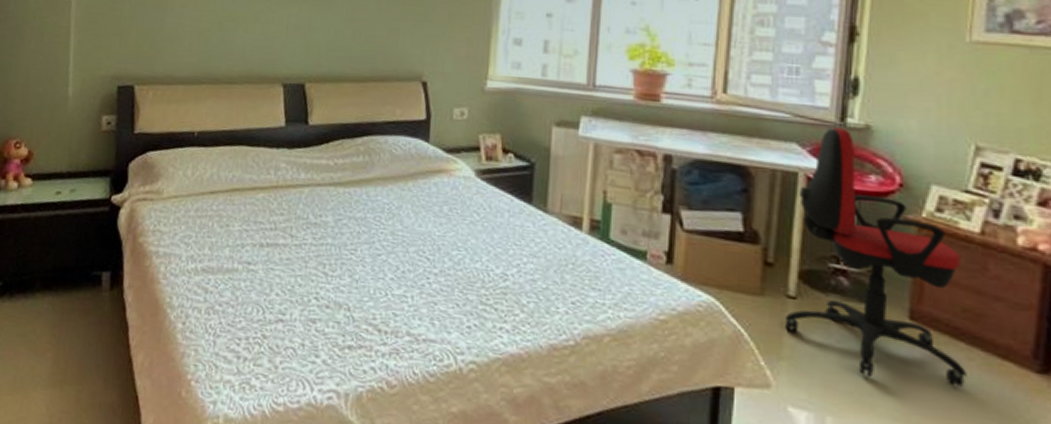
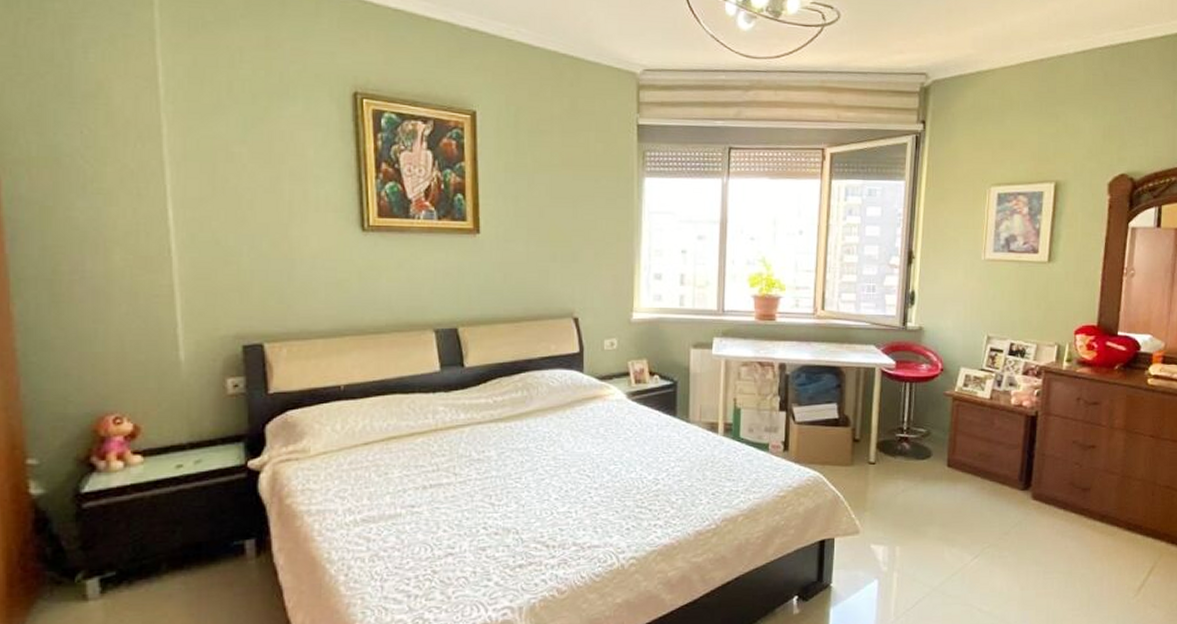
office chair: present [785,127,967,387] -> none [868,330,981,513]

